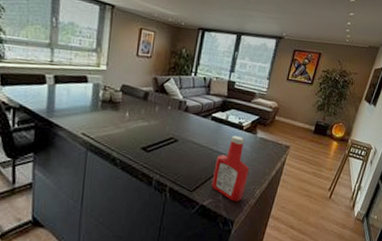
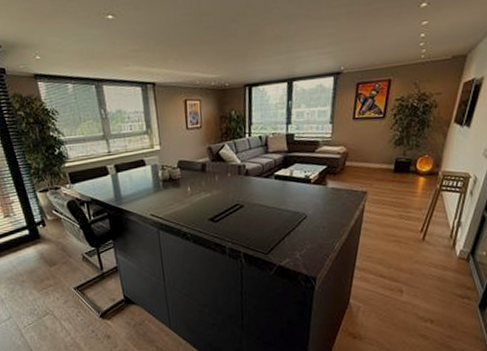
ketchup bottle: present [211,135,250,202] -> none [286,190,325,258]

